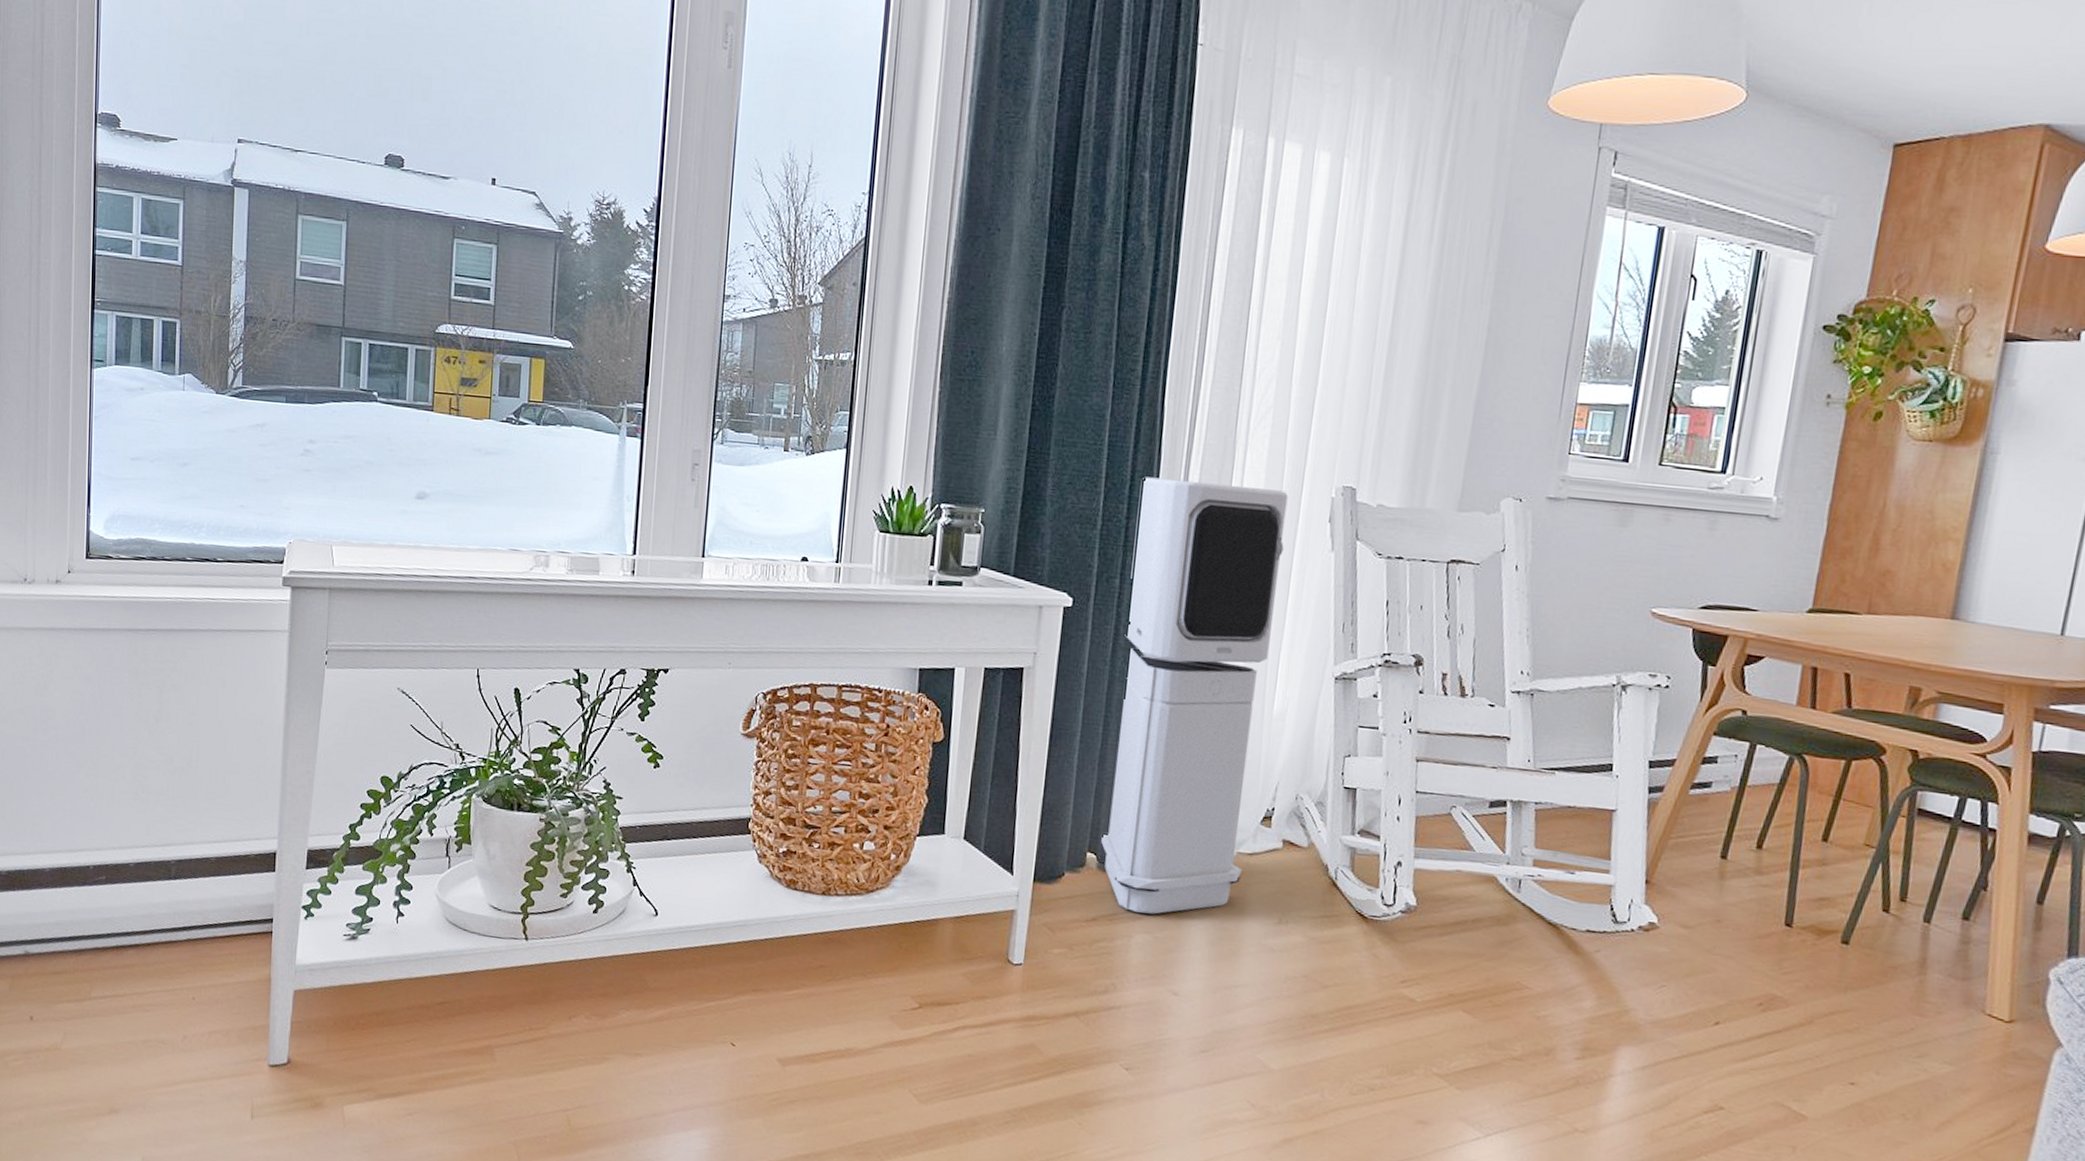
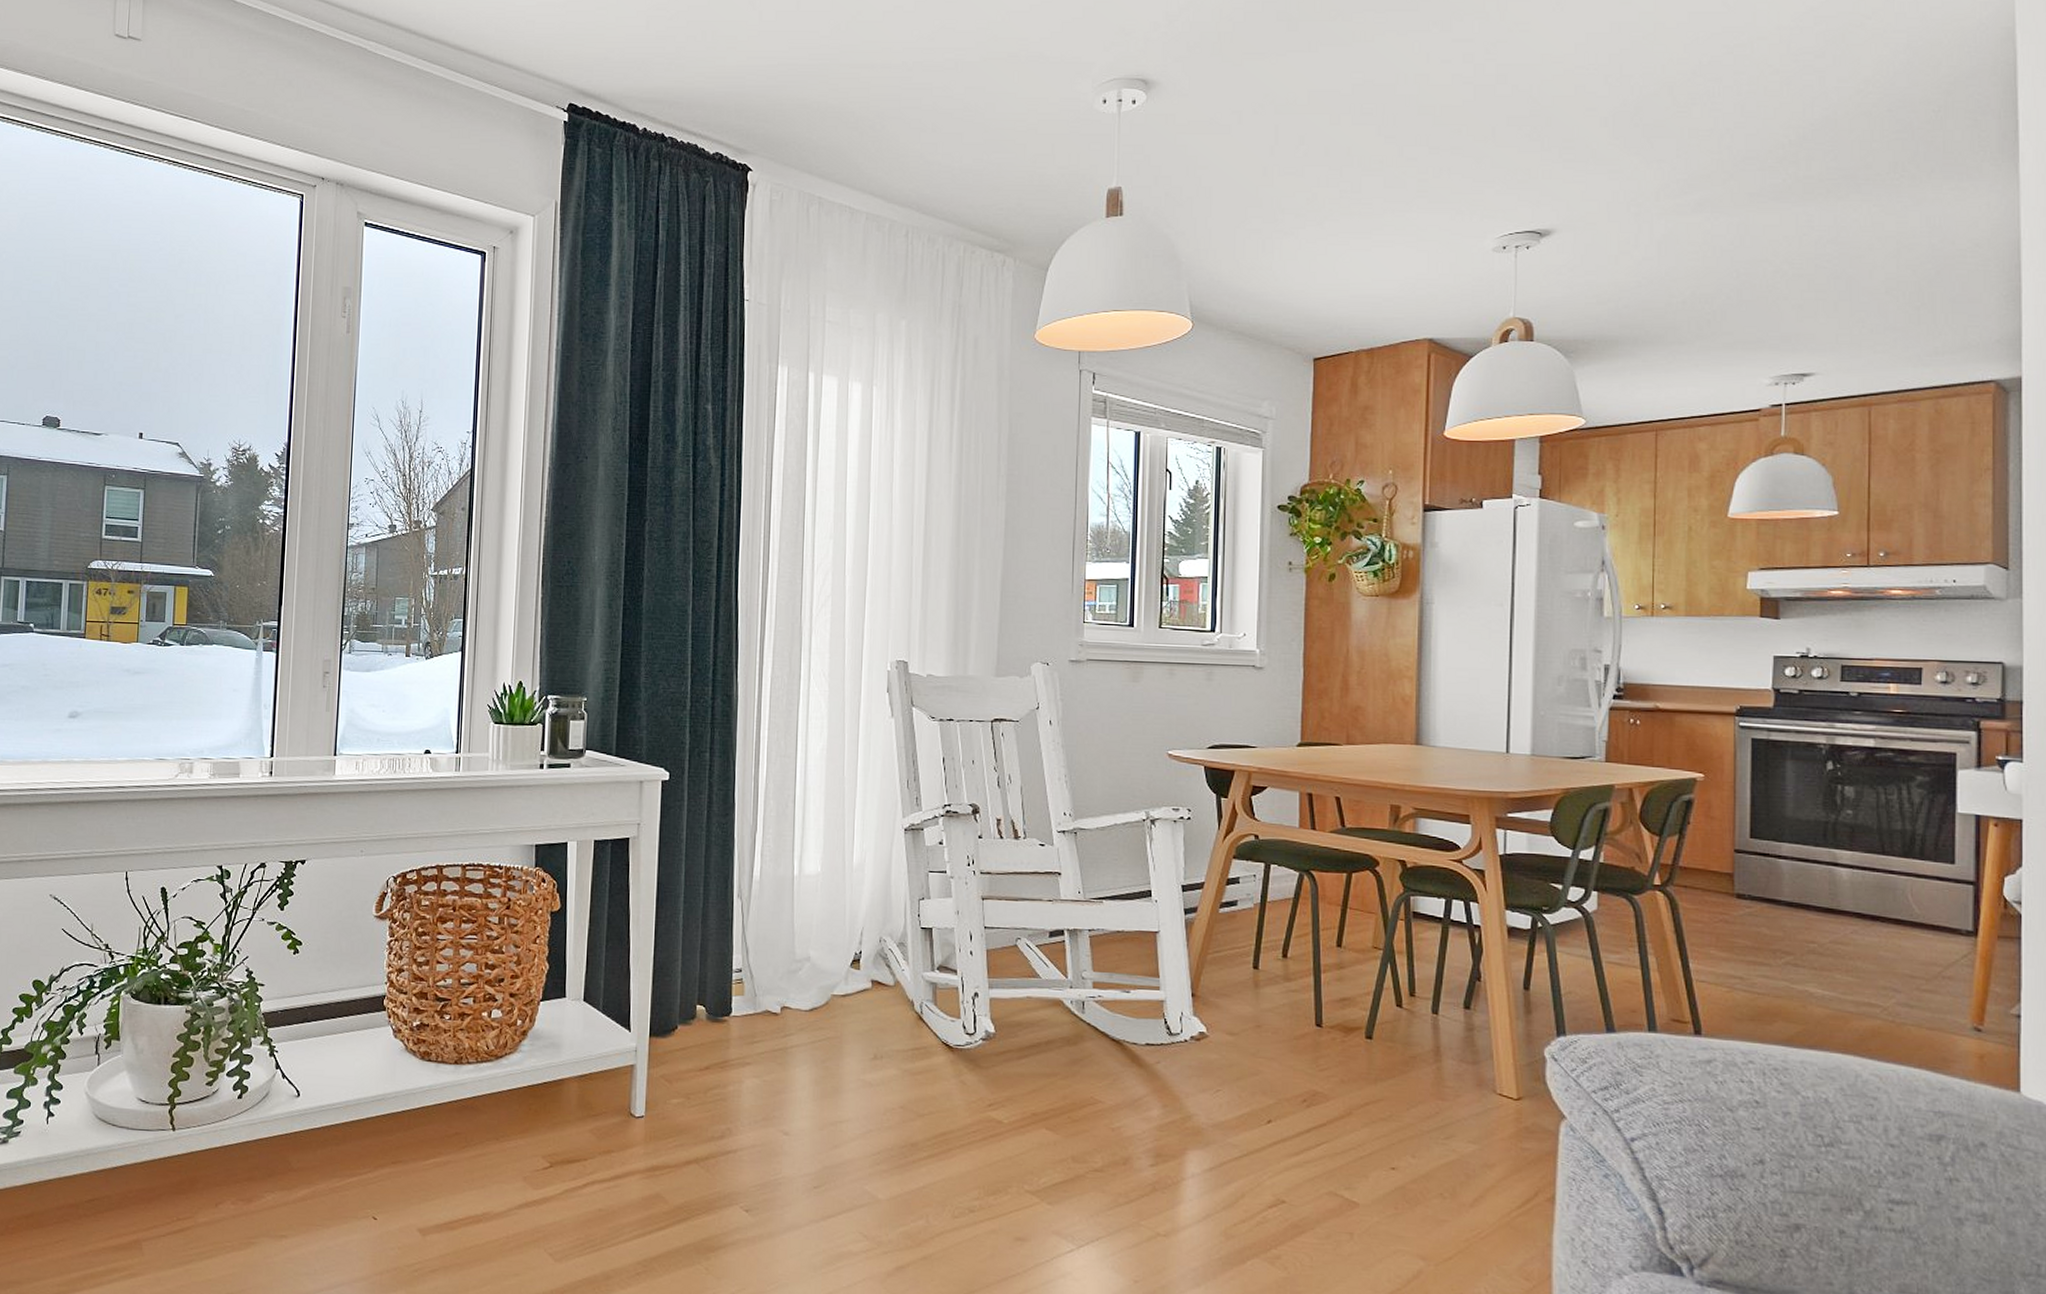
air purifier: present [1101,477,1288,915] -> none [709,661,850,1059]

